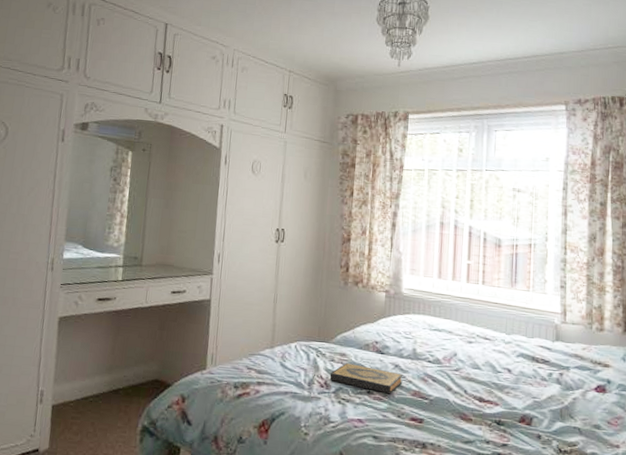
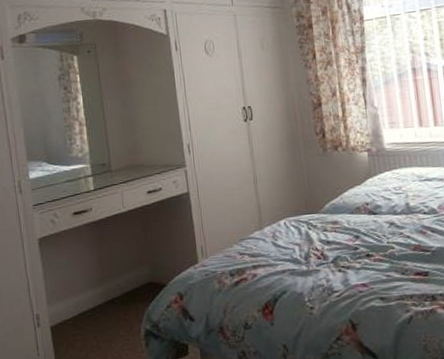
hardback book: present [329,362,403,394] -> none [325,229,401,254]

